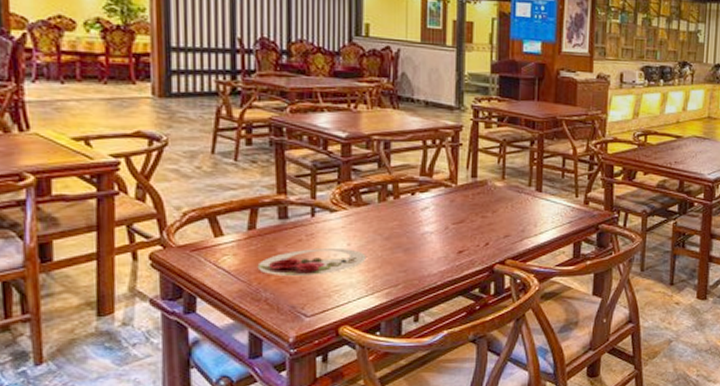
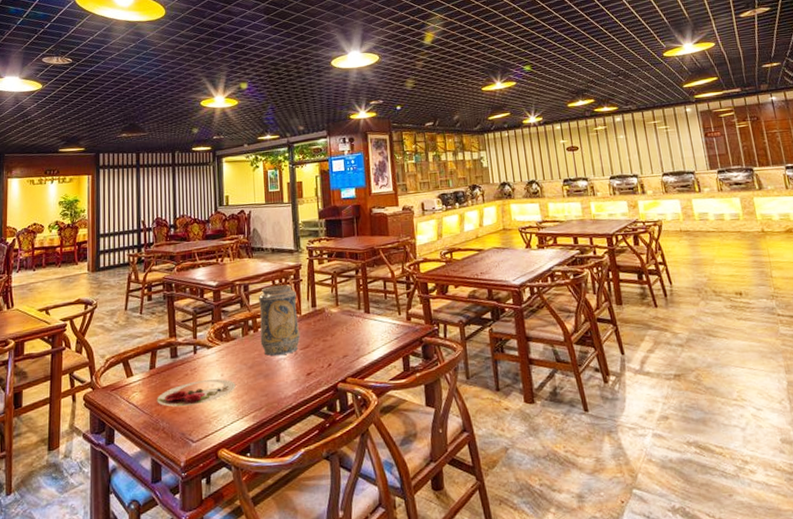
decorative vase: none [402,146,454,229] -> present [258,284,301,356]

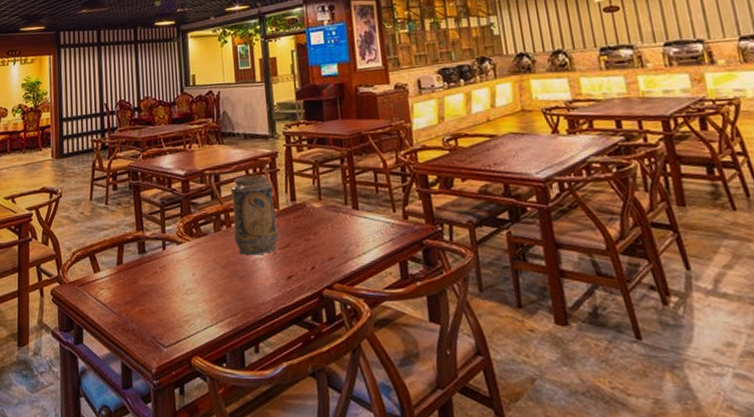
plate: present [156,379,236,407] -> none [125,279,209,307]

